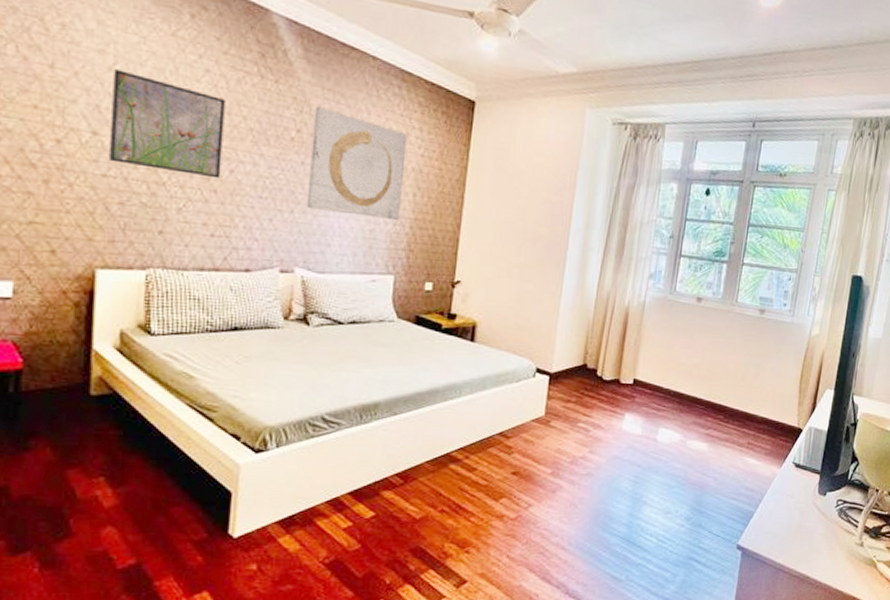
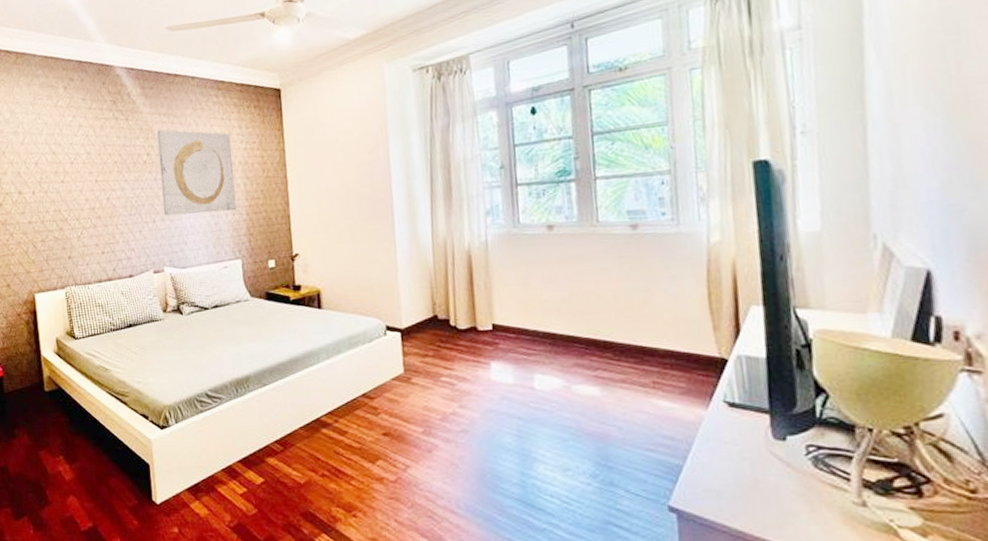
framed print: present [110,69,225,179] -> none [24,142,101,211]

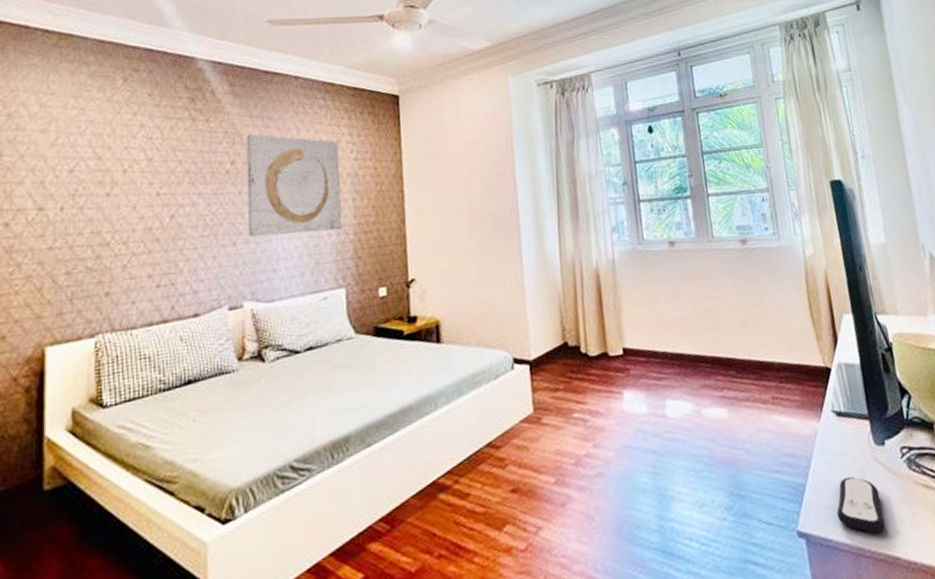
remote control: none [716,465,776,522] -> present [836,476,886,534]

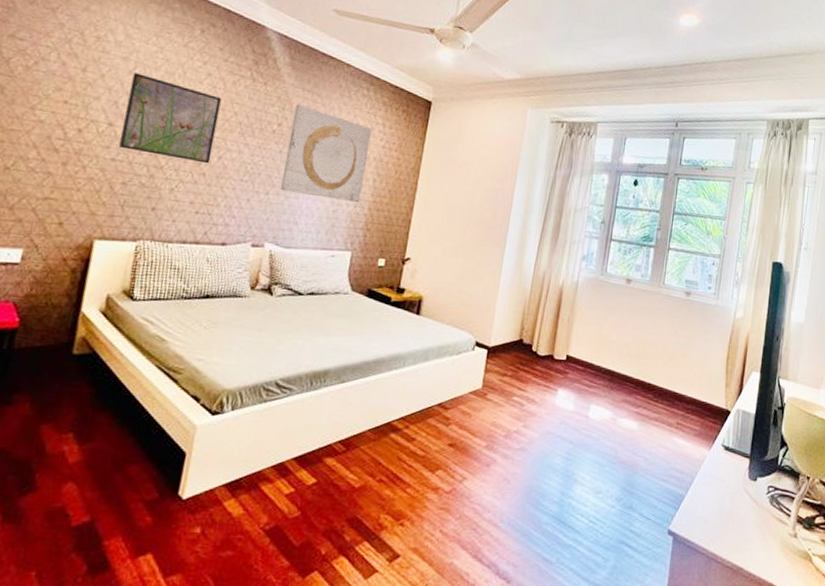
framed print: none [55,143,162,234] -> present [119,73,221,164]
remote control: present [836,476,886,534] -> none [703,498,741,547]

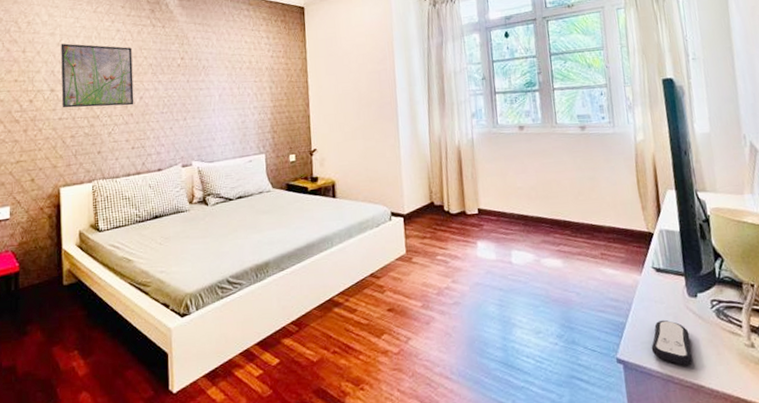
wall art: present [280,104,372,202] -> none [191,37,262,115]
remote control: none [703,498,741,547] -> present [651,319,694,366]

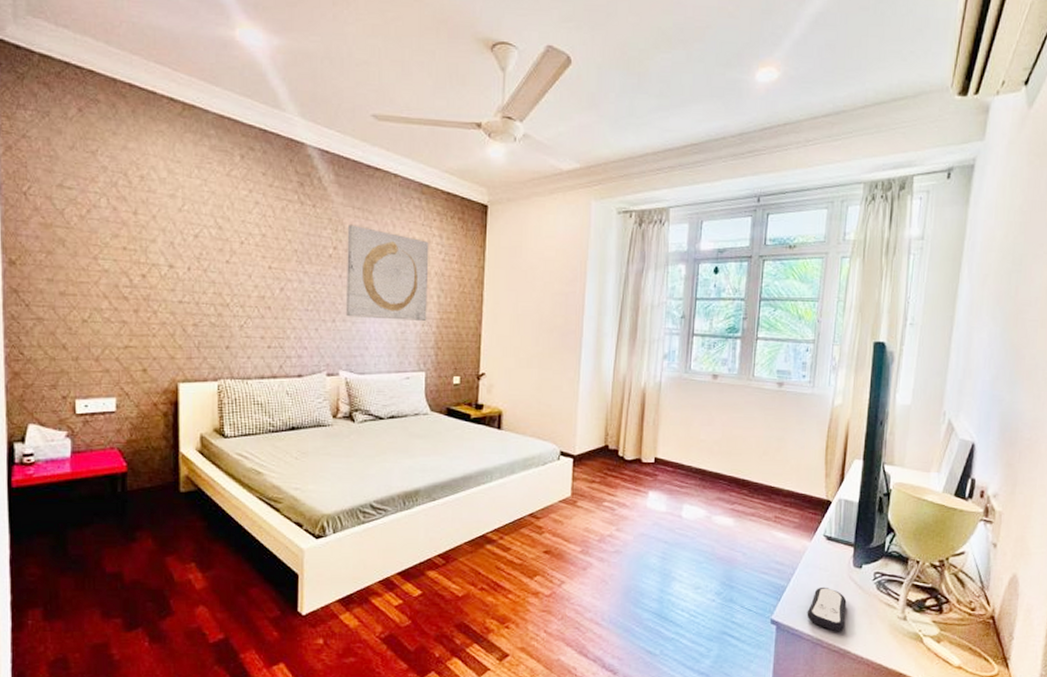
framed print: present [61,43,134,108] -> none [183,210,273,297]
wall art: none [191,37,262,115] -> present [345,224,429,321]

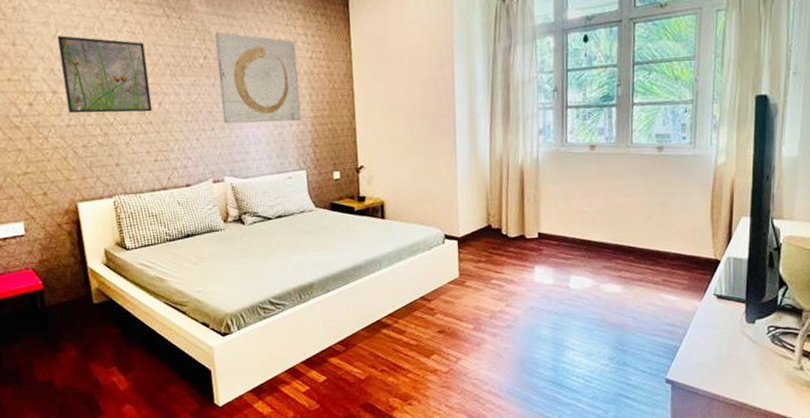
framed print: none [183,210,273,297] -> present [57,35,153,114]
remote control: present [807,586,847,632] -> none [701,344,741,386]

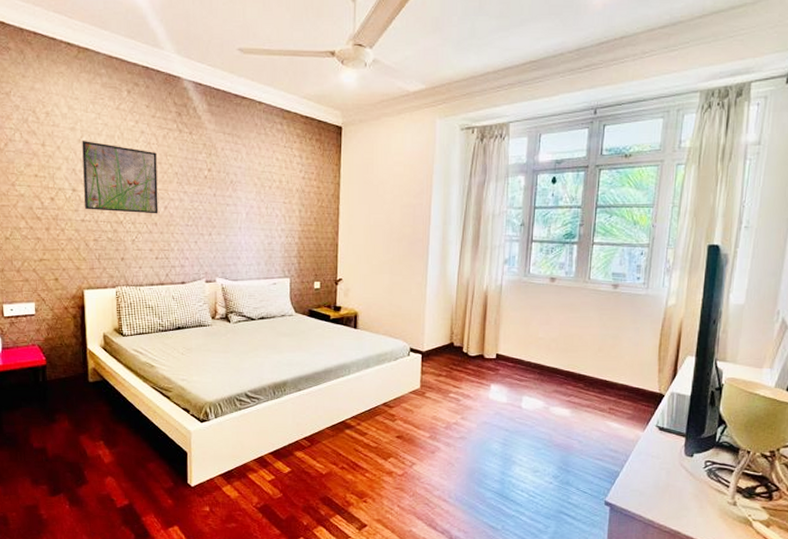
wall art: present [214,32,302,124] -> none [219,149,291,233]

